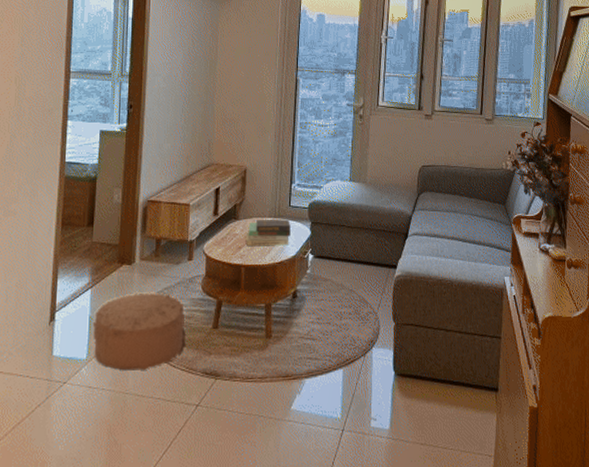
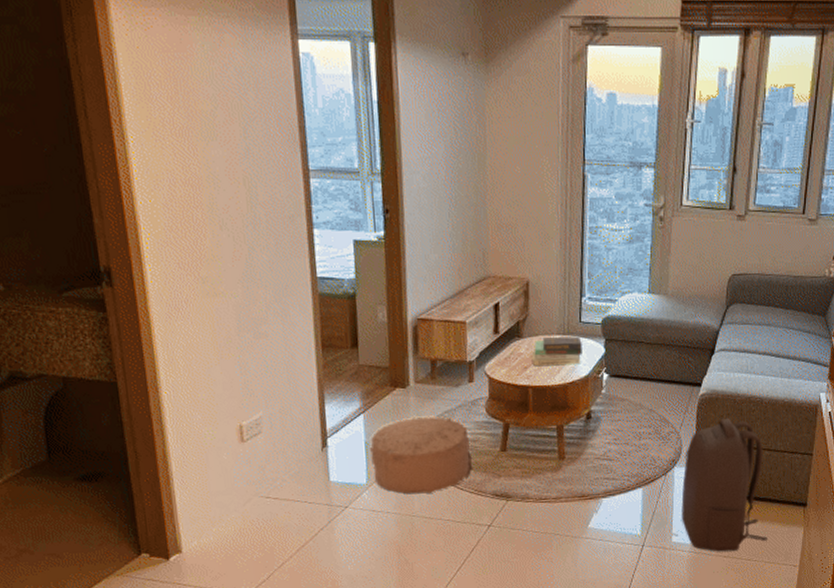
backpack: none [379,299,462,438] -> present [681,418,767,552]

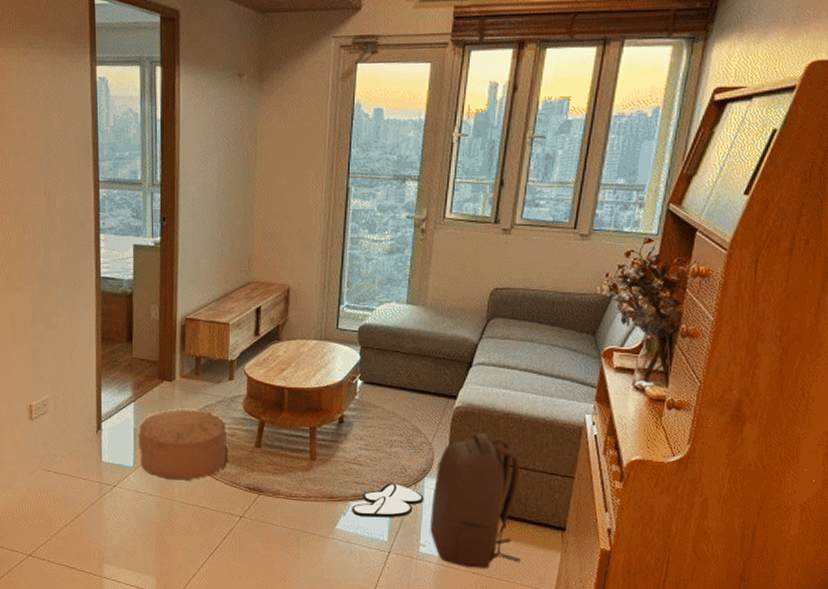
books: present [531,336,582,367] -> none [289,341,338,370]
slippers: none [604,475,675,512] -> present [352,483,424,517]

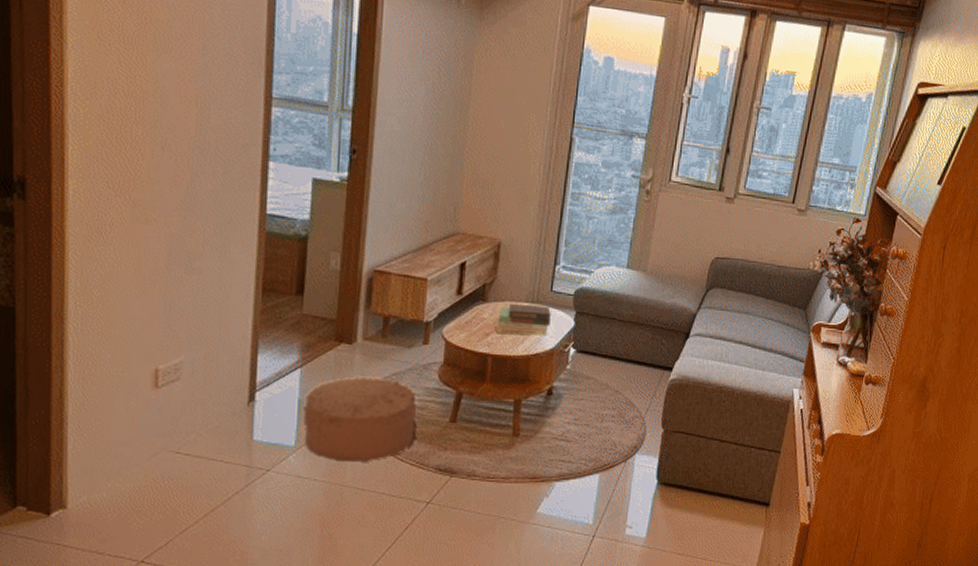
books: none [289,341,338,370] -> present [494,303,551,336]
slippers: present [352,483,424,517] -> none [556,460,634,498]
backpack: present [430,432,520,568] -> none [638,406,730,548]

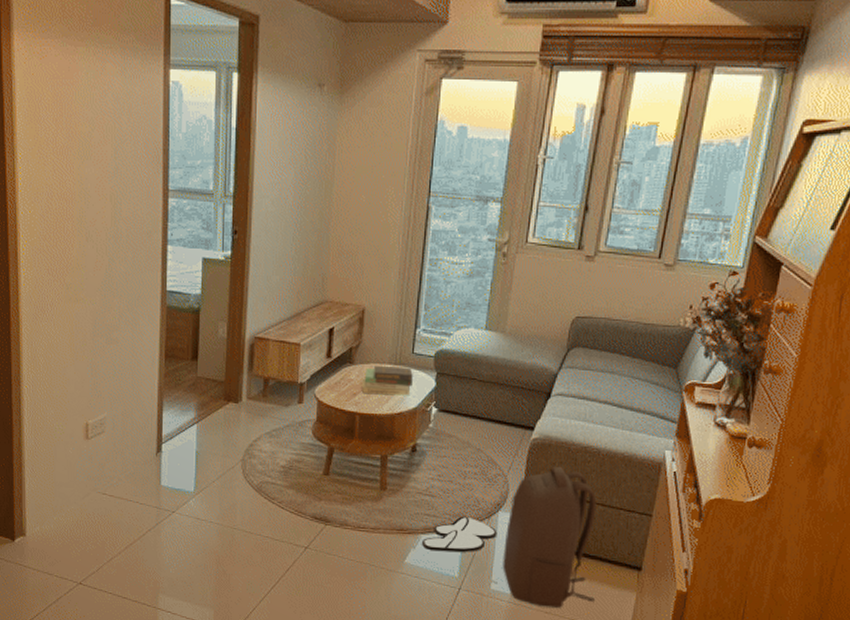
pouf: present [302,376,418,462] -> none [199,431,296,508]
slippers: none [556,460,634,498] -> present [422,516,498,552]
backpack: none [638,406,730,548] -> present [503,466,597,608]

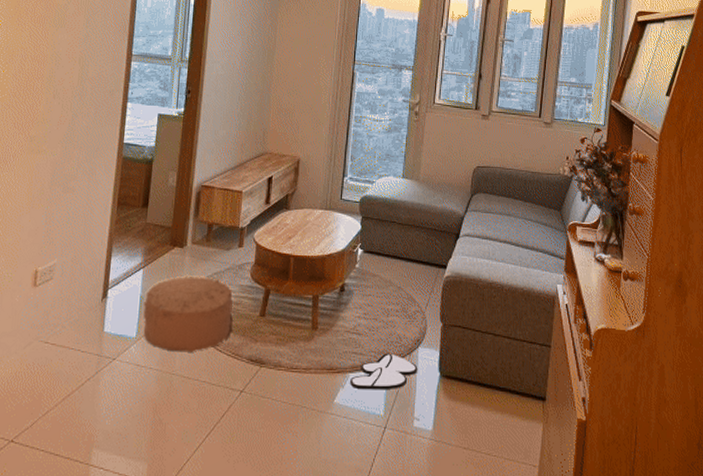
pouf: none [199,431,296,508] -> present [143,275,234,352]
books: present [361,365,413,396] -> none [296,210,341,239]
backpack: present [503,466,597,608] -> none [424,301,507,443]

